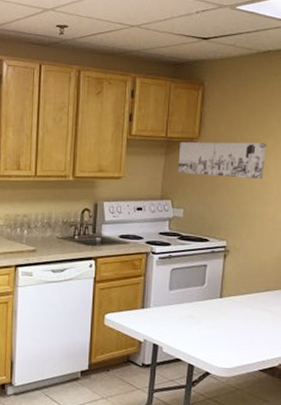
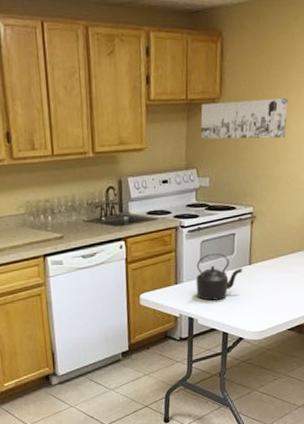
kettle: none [163,281,213,330] -> present [196,253,243,301]

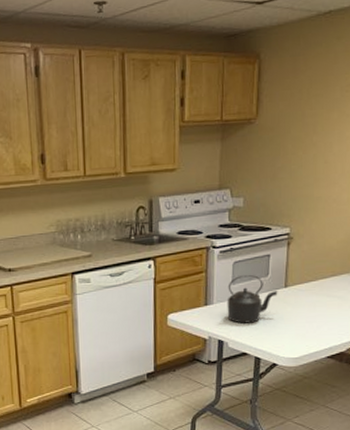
wall art: present [200,98,288,140] -> none [236,117,329,160]

